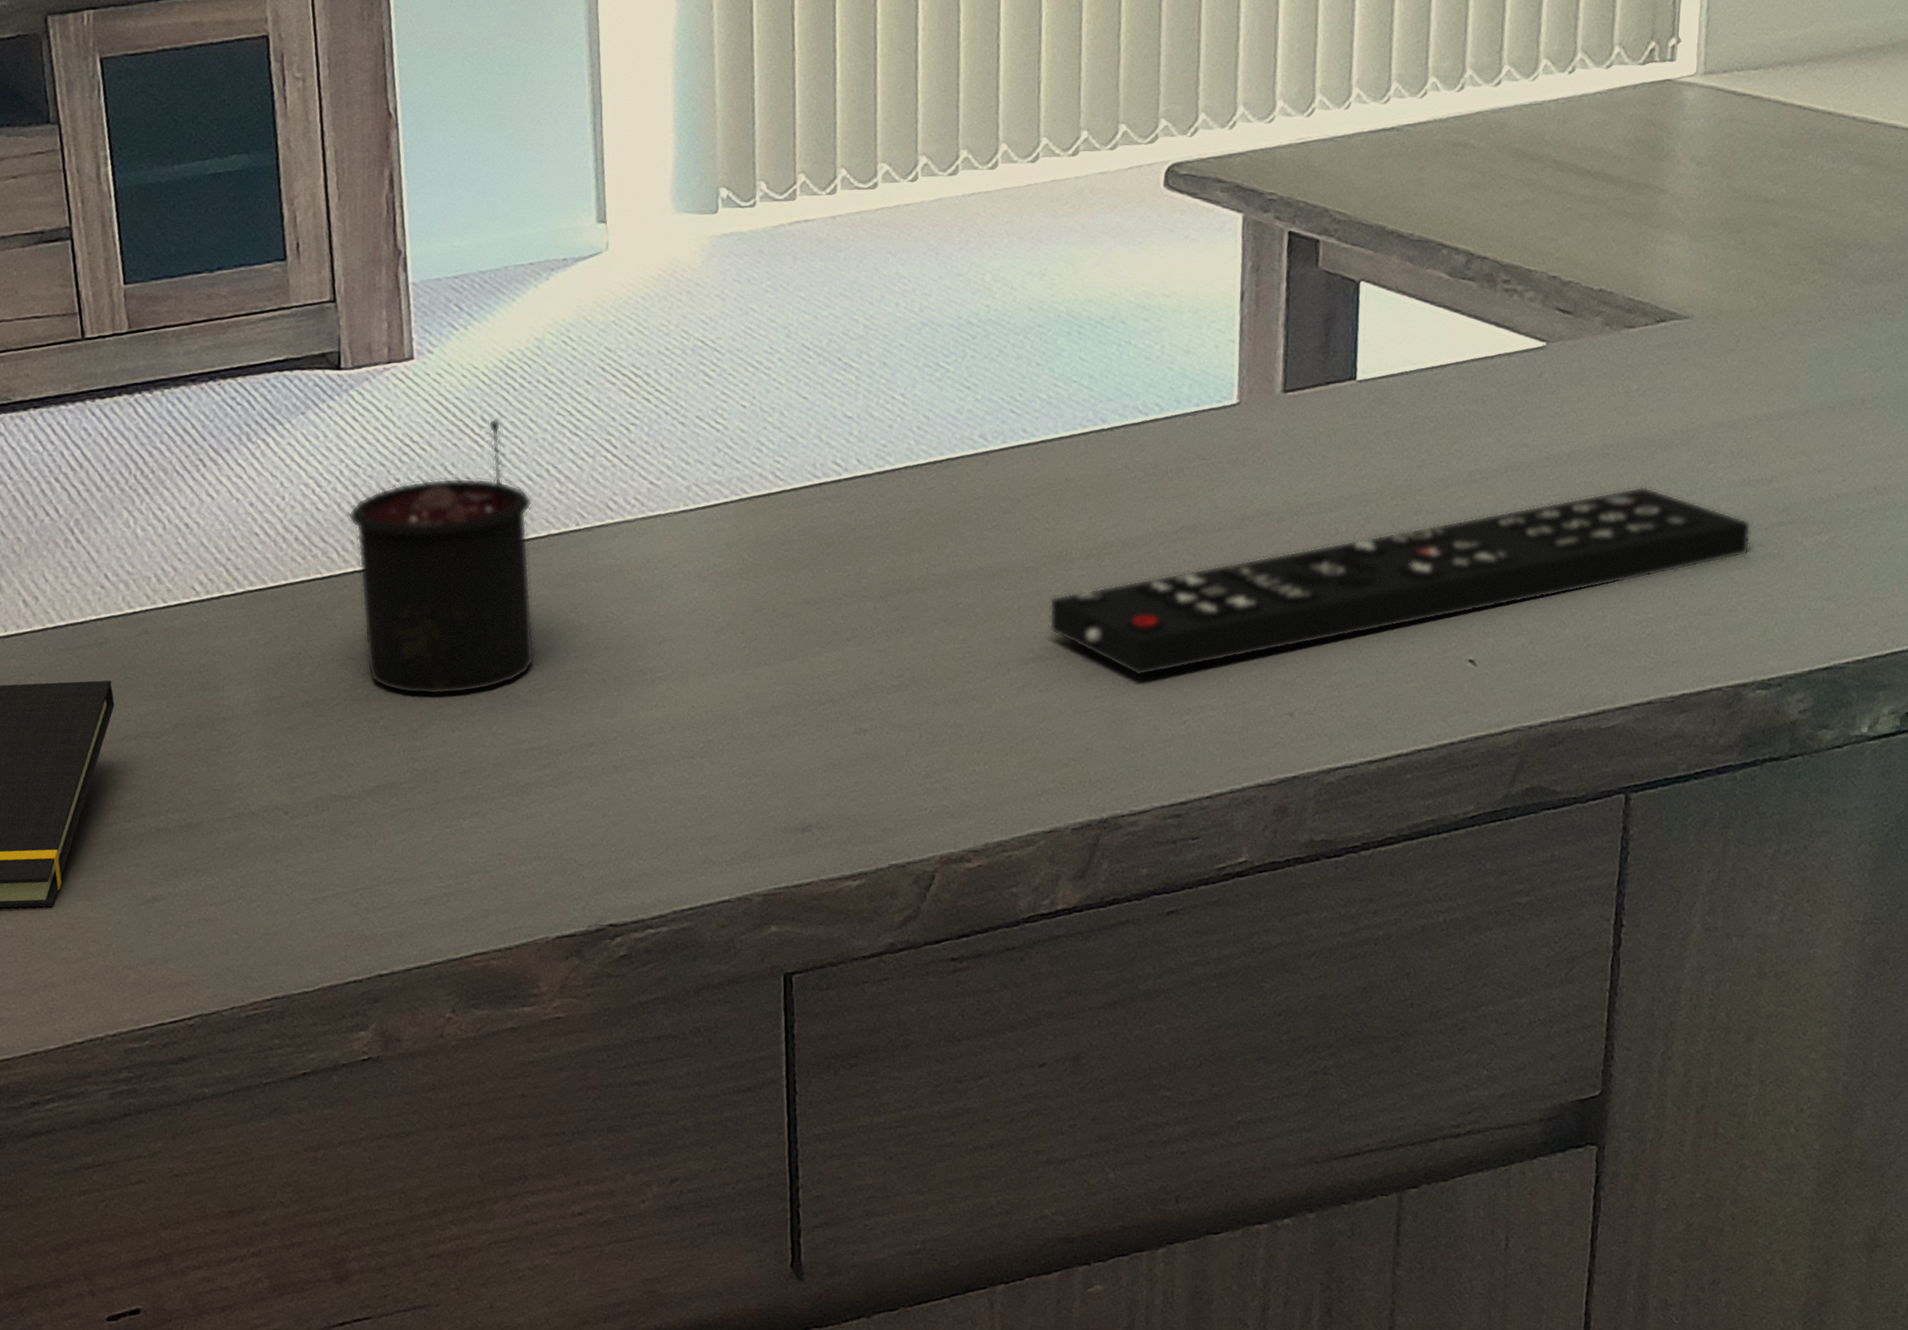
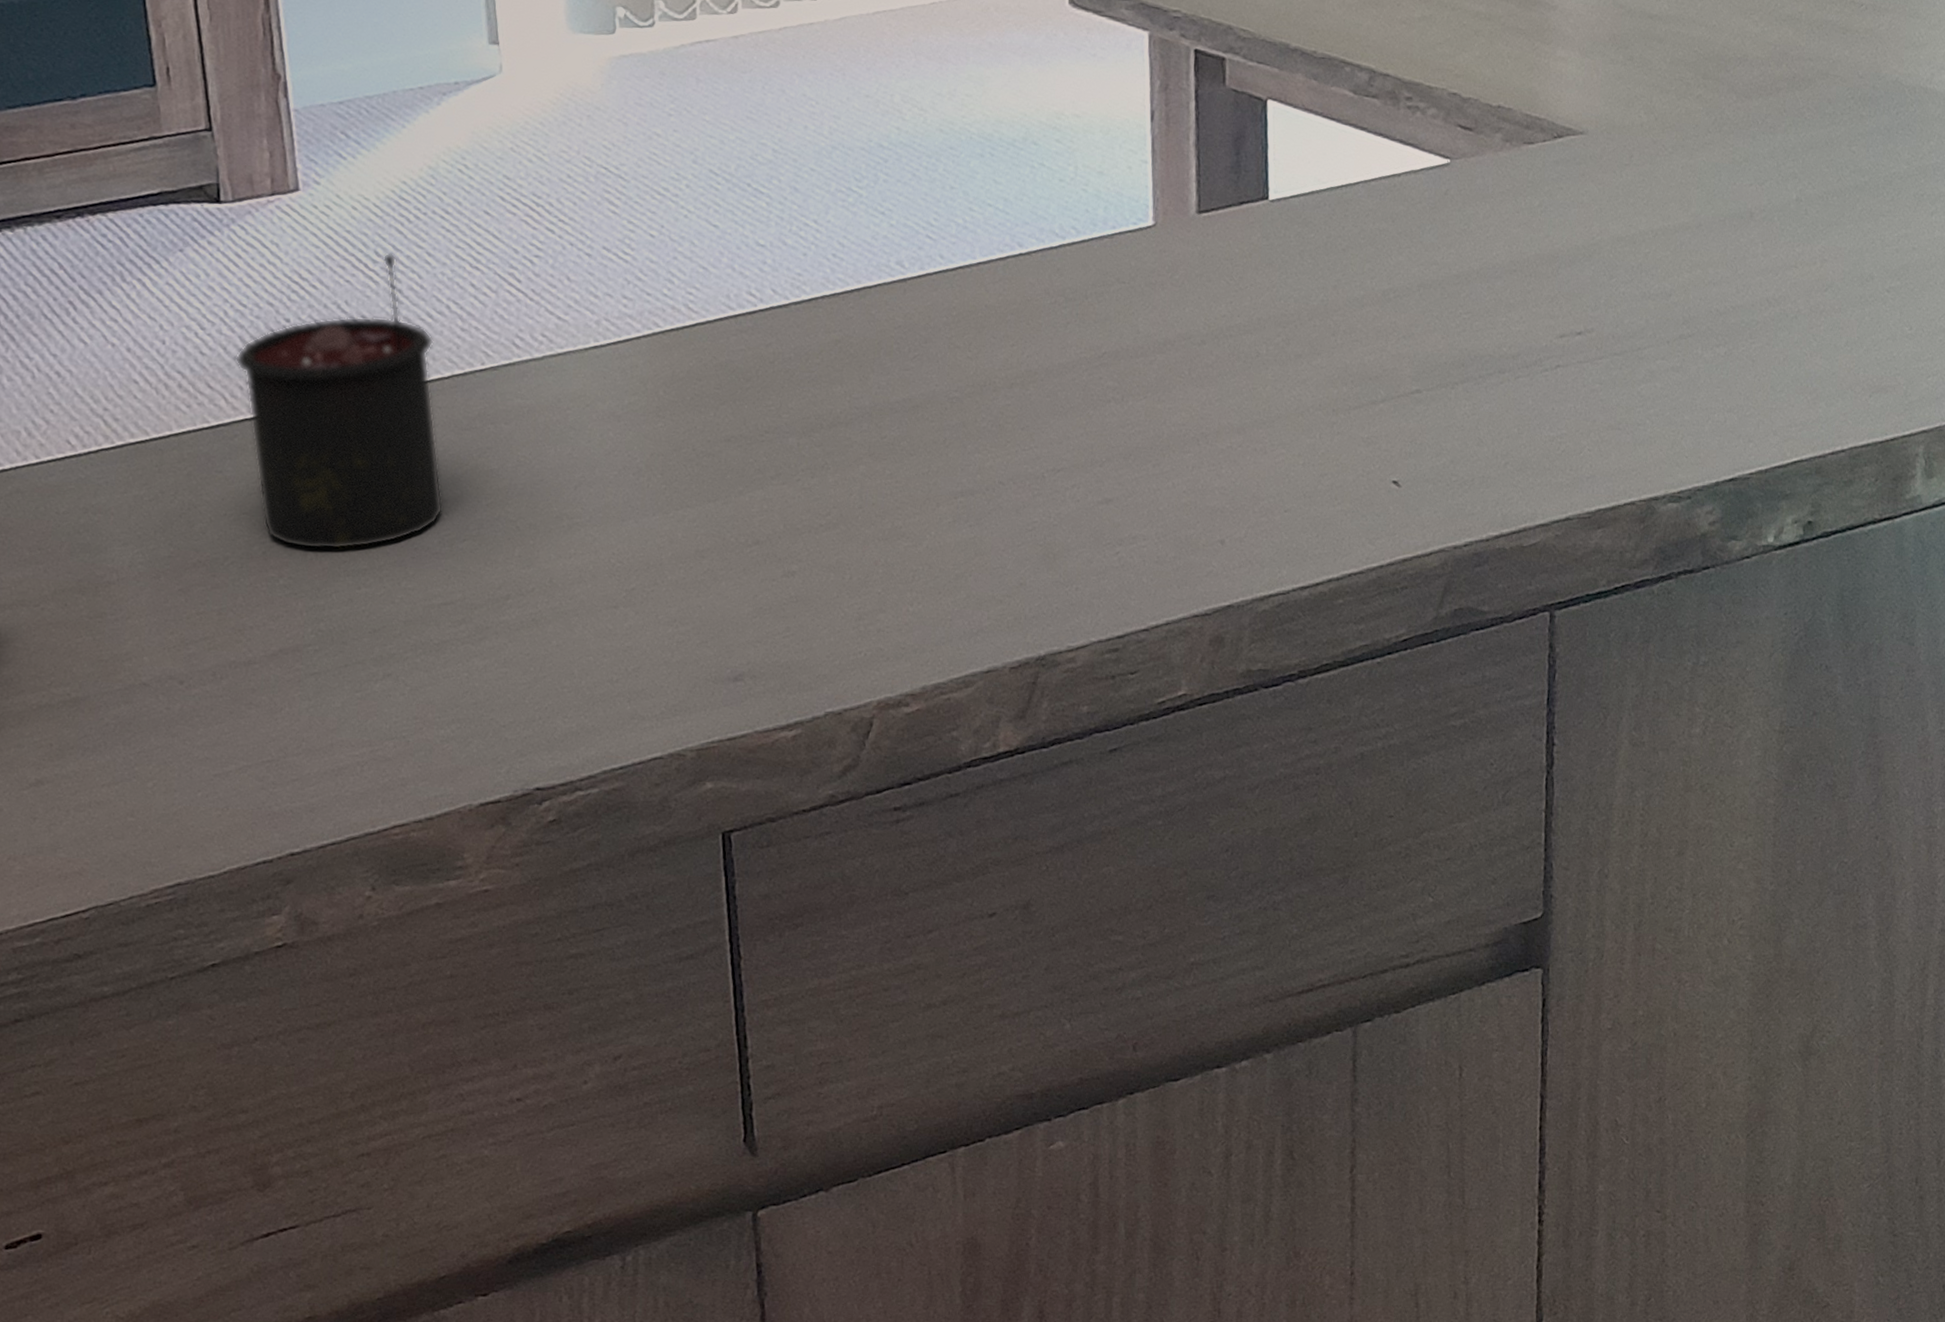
remote control: present [1049,486,1751,677] -> none [975,302,1654,508]

